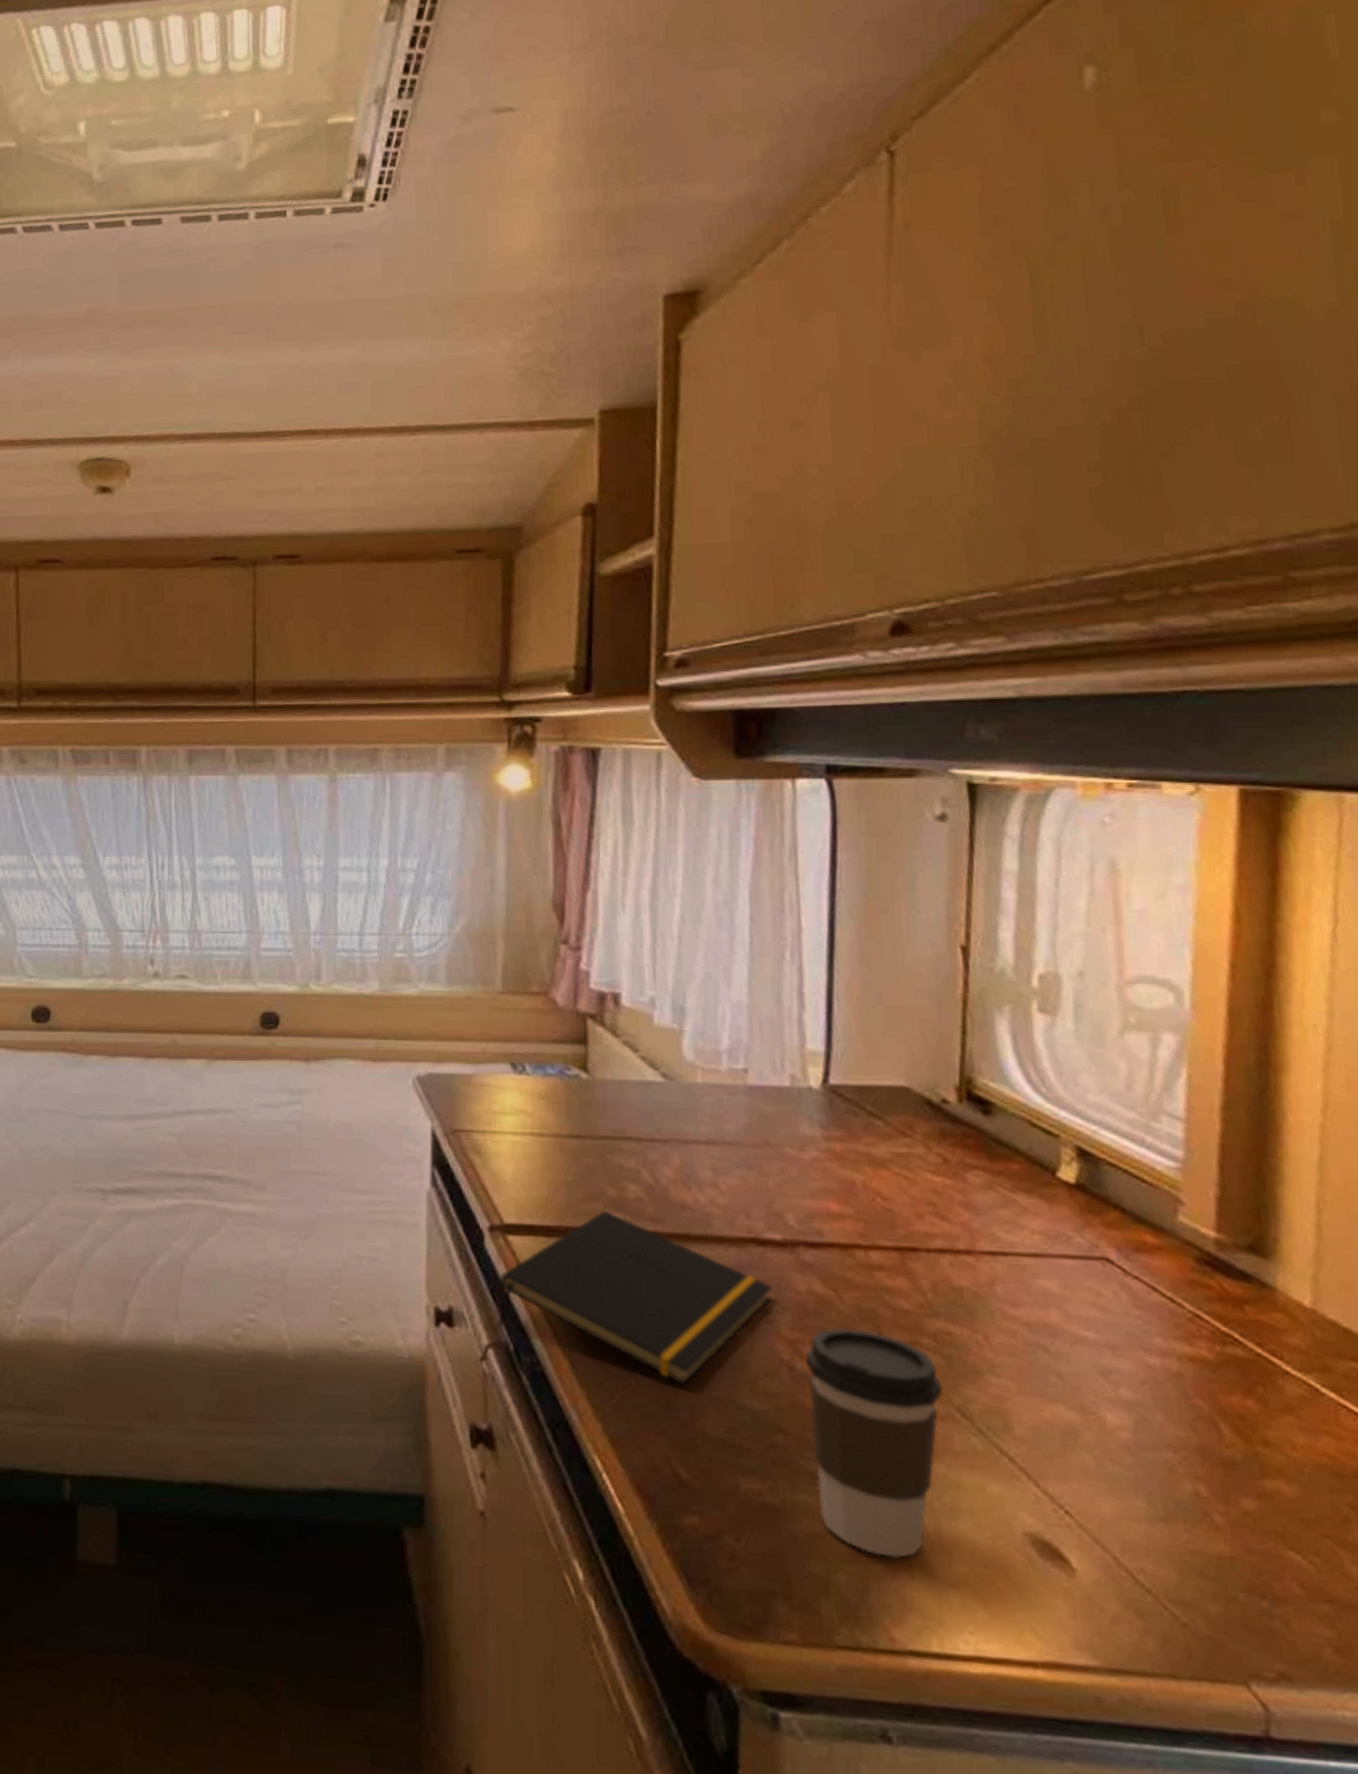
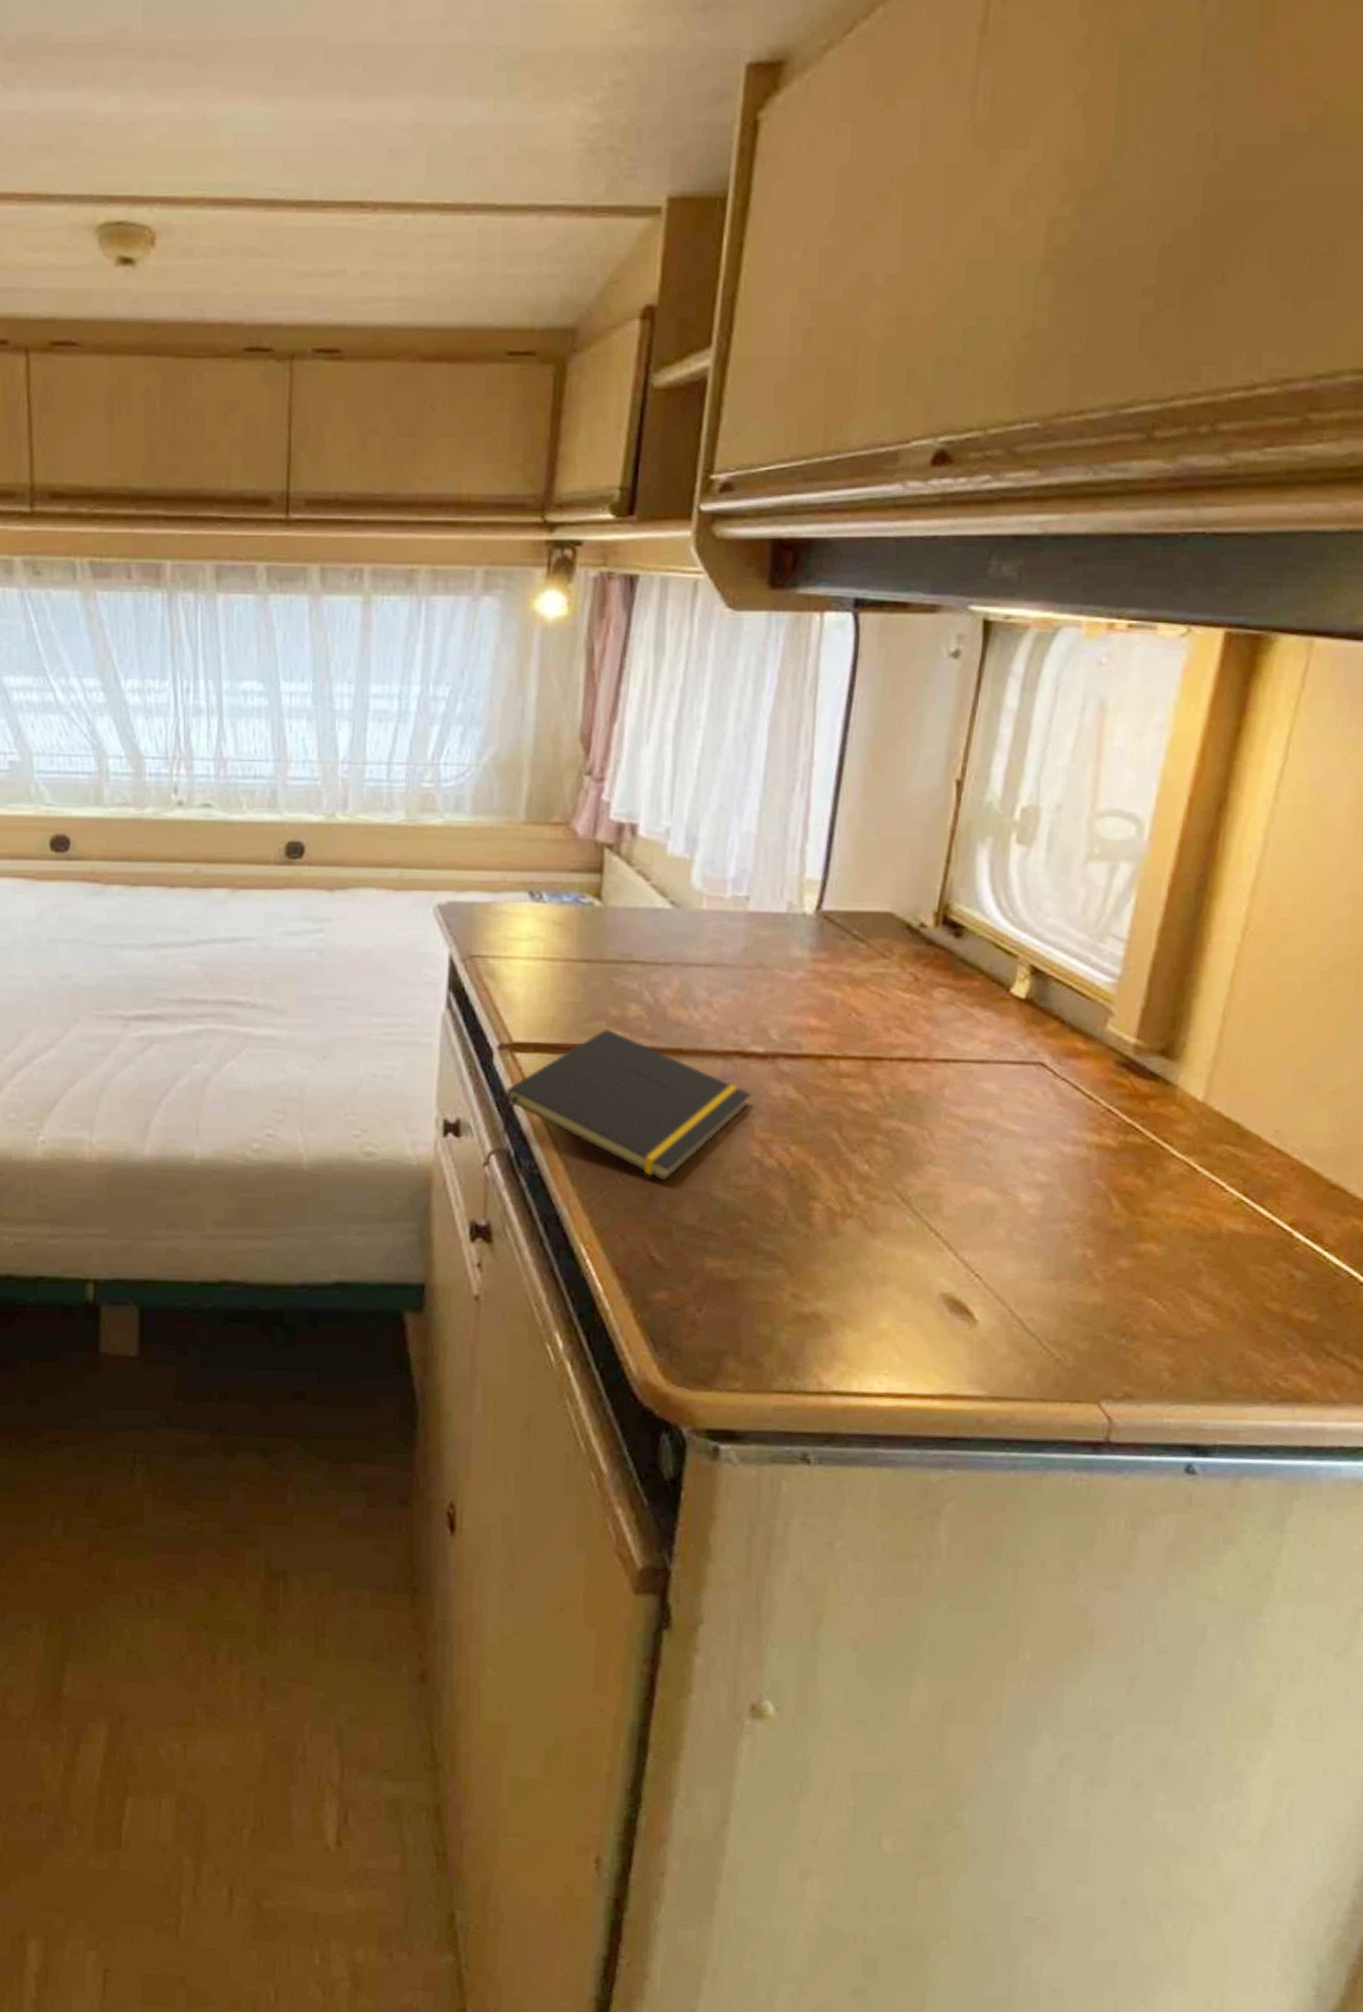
coffee cup: present [805,1328,944,1558] -> none [772,1128,889,1318]

